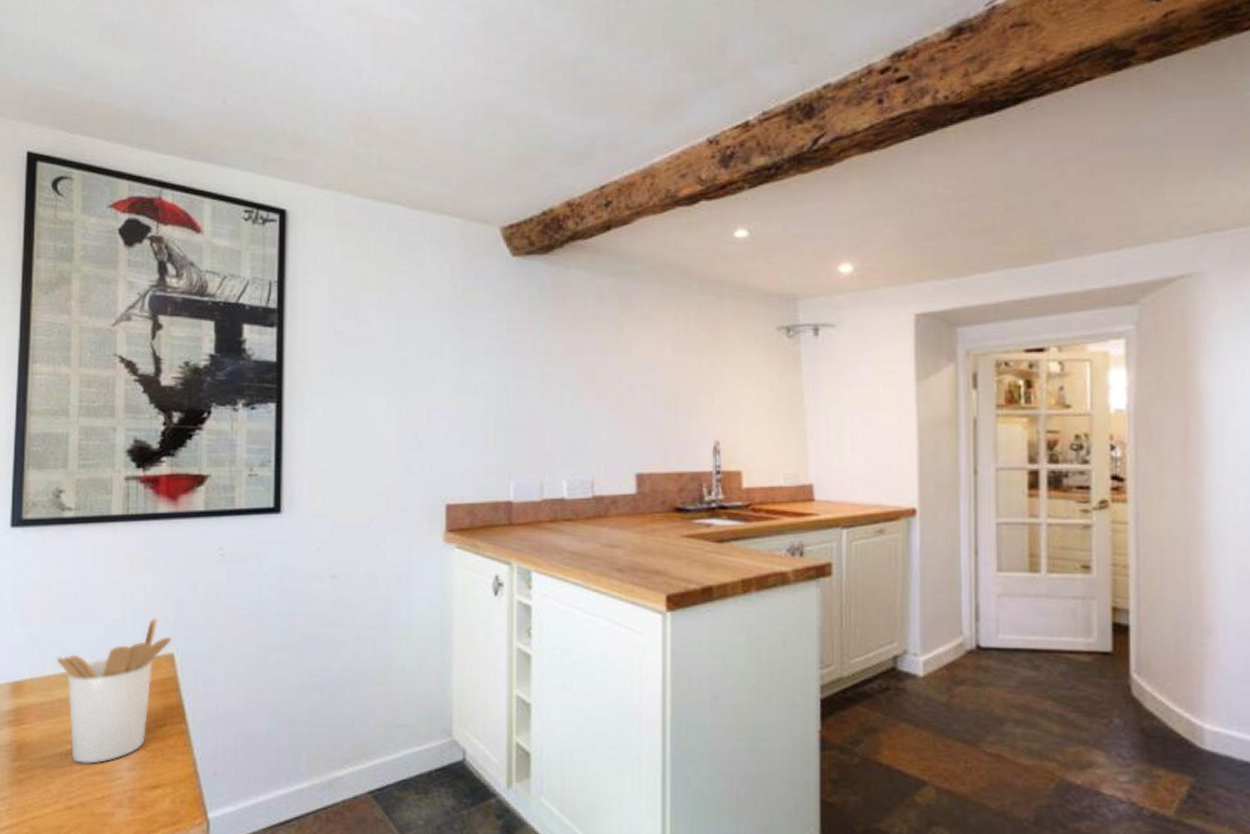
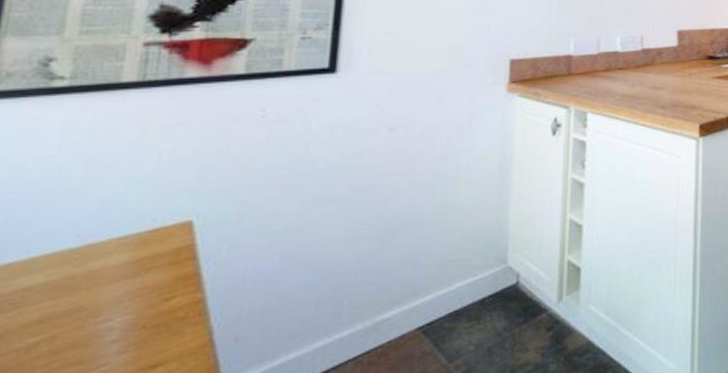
utensil holder: present [56,618,172,764] -> none [23,186,192,357]

